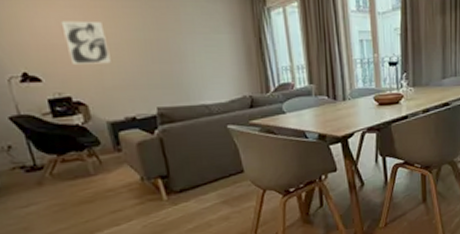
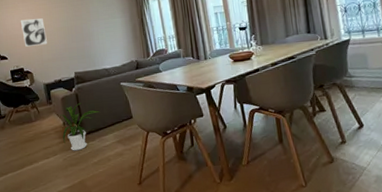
house plant: none [135,151,196,215] -> present [60,103,100,151]

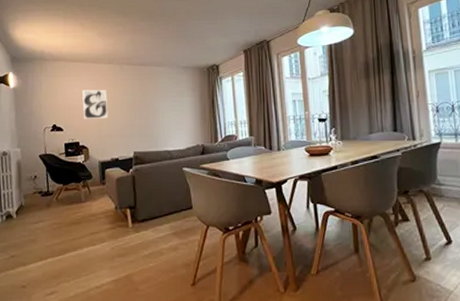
house plant: present [60,103,100,151] -> none [113,186,157,240]

